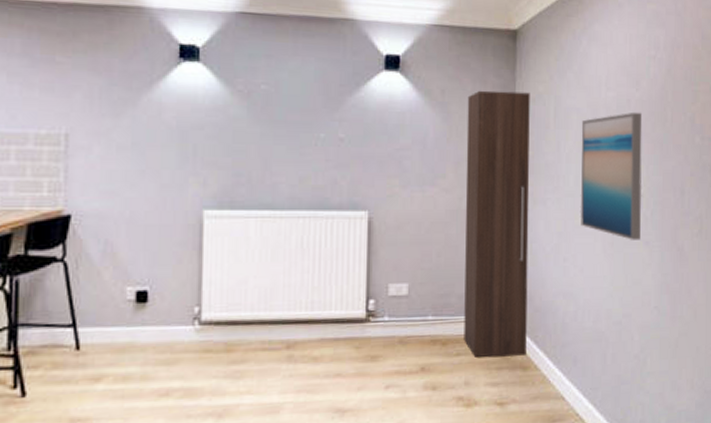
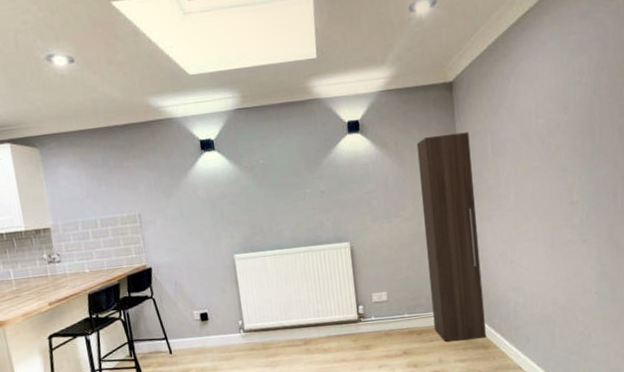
wall art: present [580,112,642,240] -> none [516,132,578,241]

